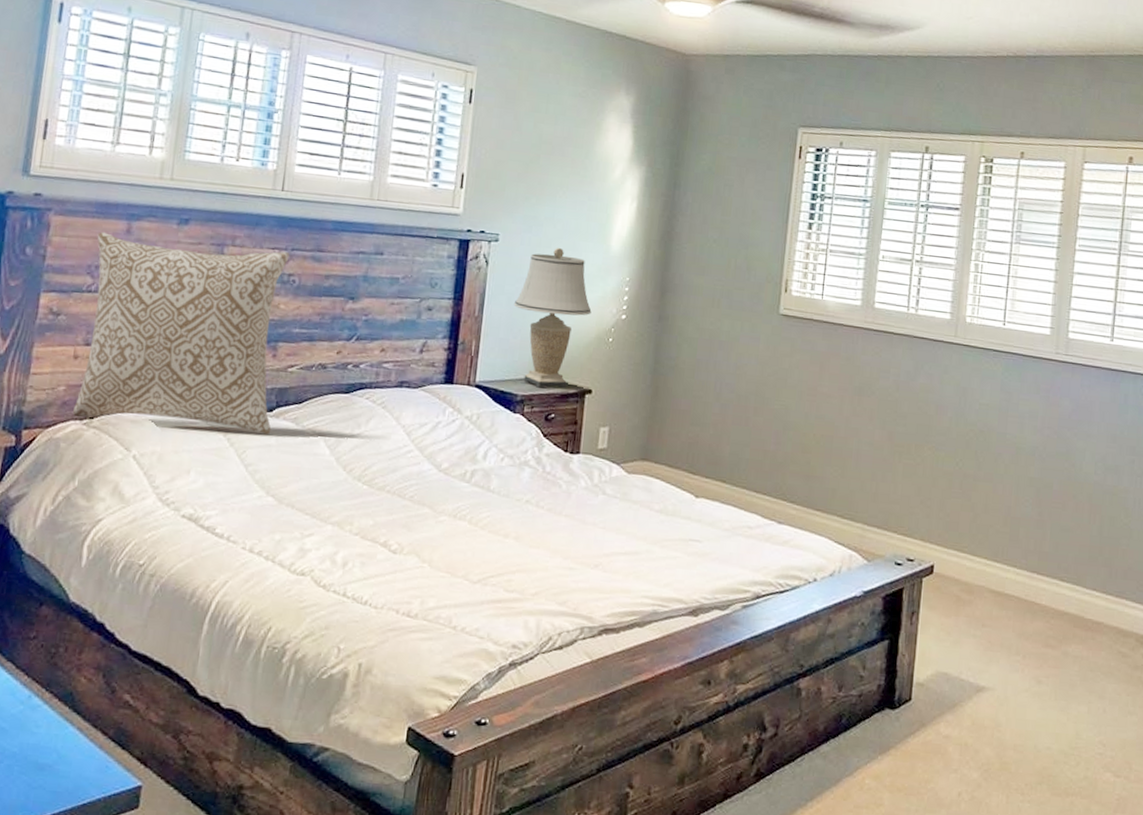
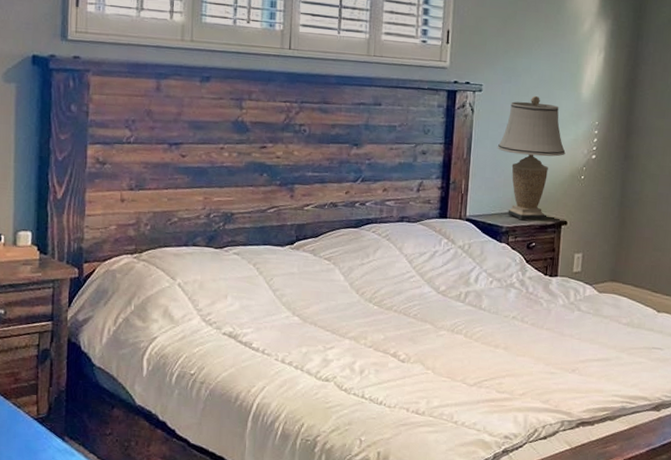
pillow: present [73,232,290,435] -> none [125,90,300,265]

